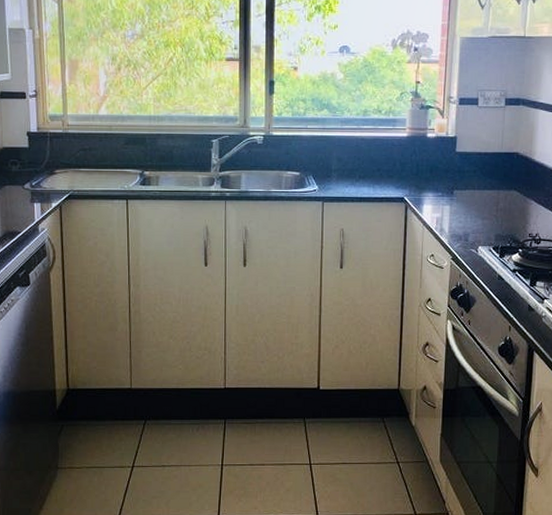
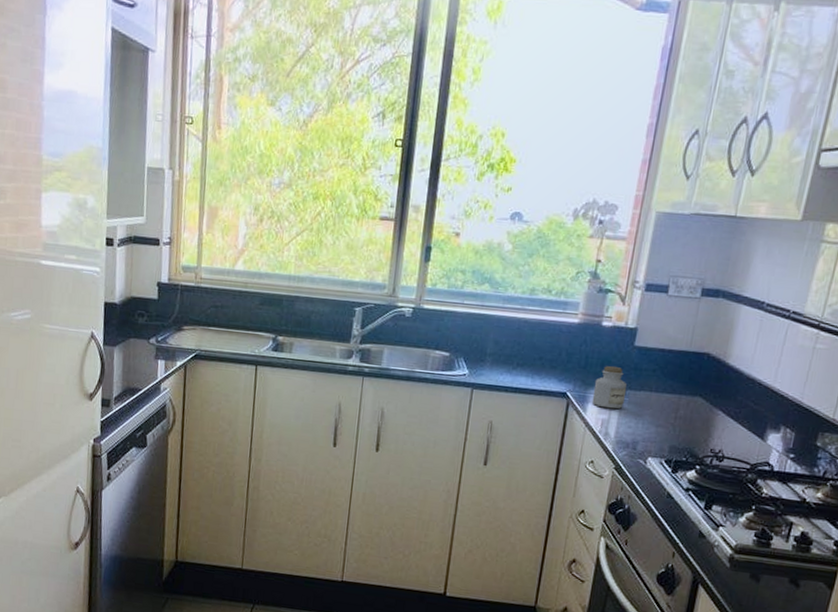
jar: none [426,171,454,208] -> present [592,366,627,409]

